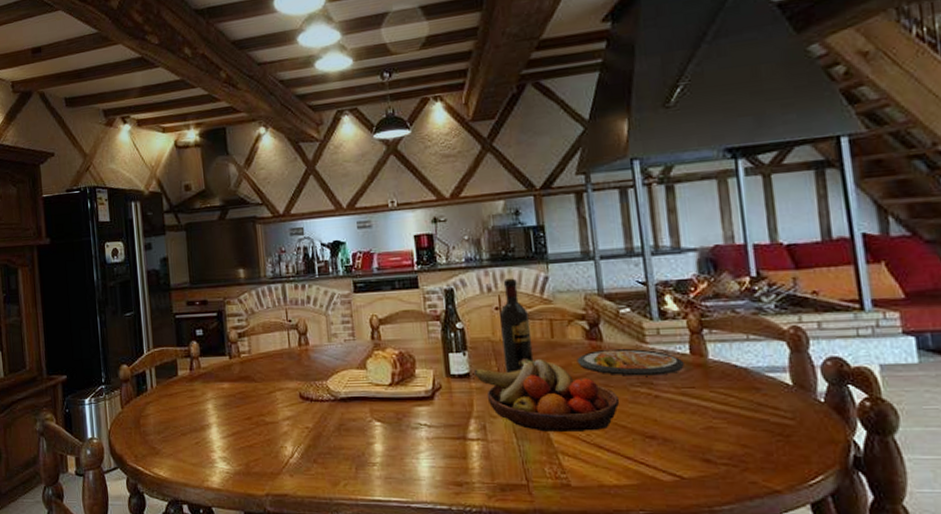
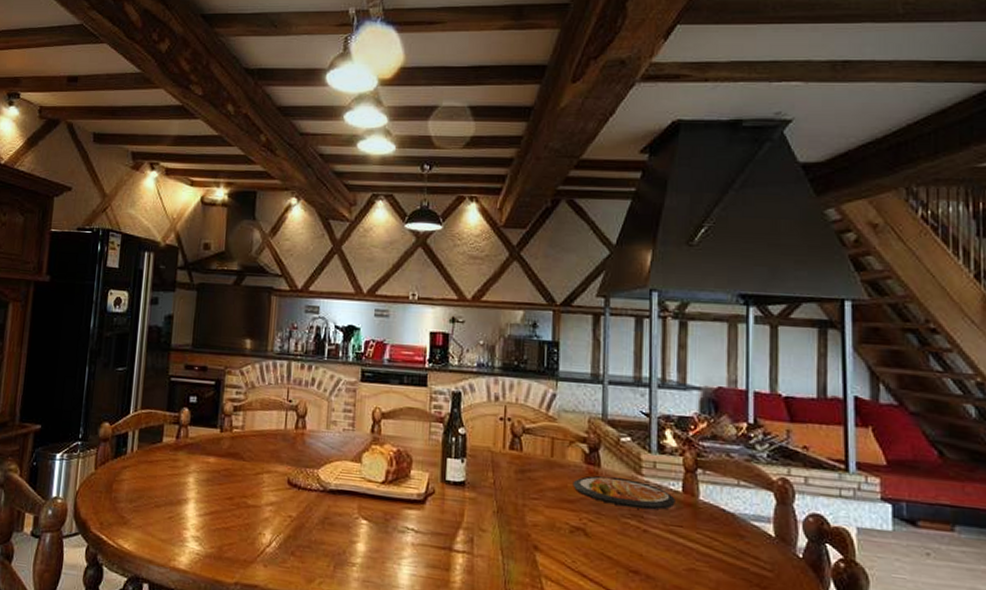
fruit bowl: present [474,358,620,432] -> none [469,474,609,559]
wine bottle: present [499,278,534,373] -> none [501,390,533,487]

